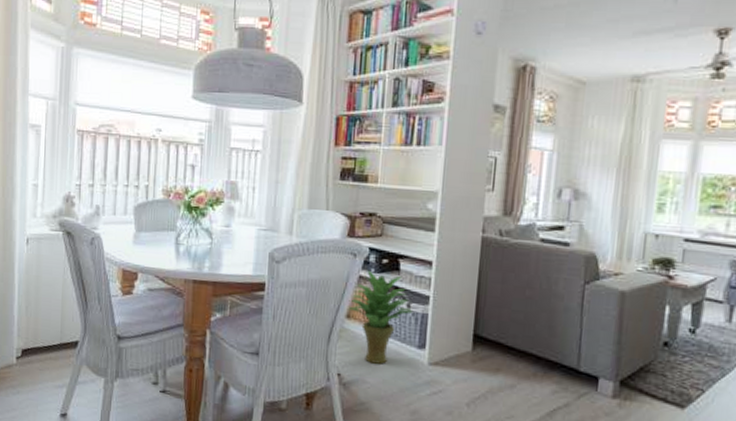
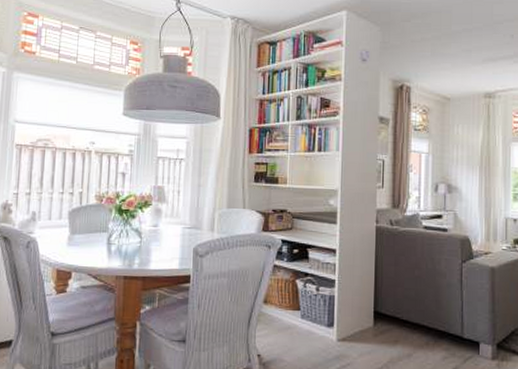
potted plant: present [348,270,413,364] -> none [265,259,322,343]

